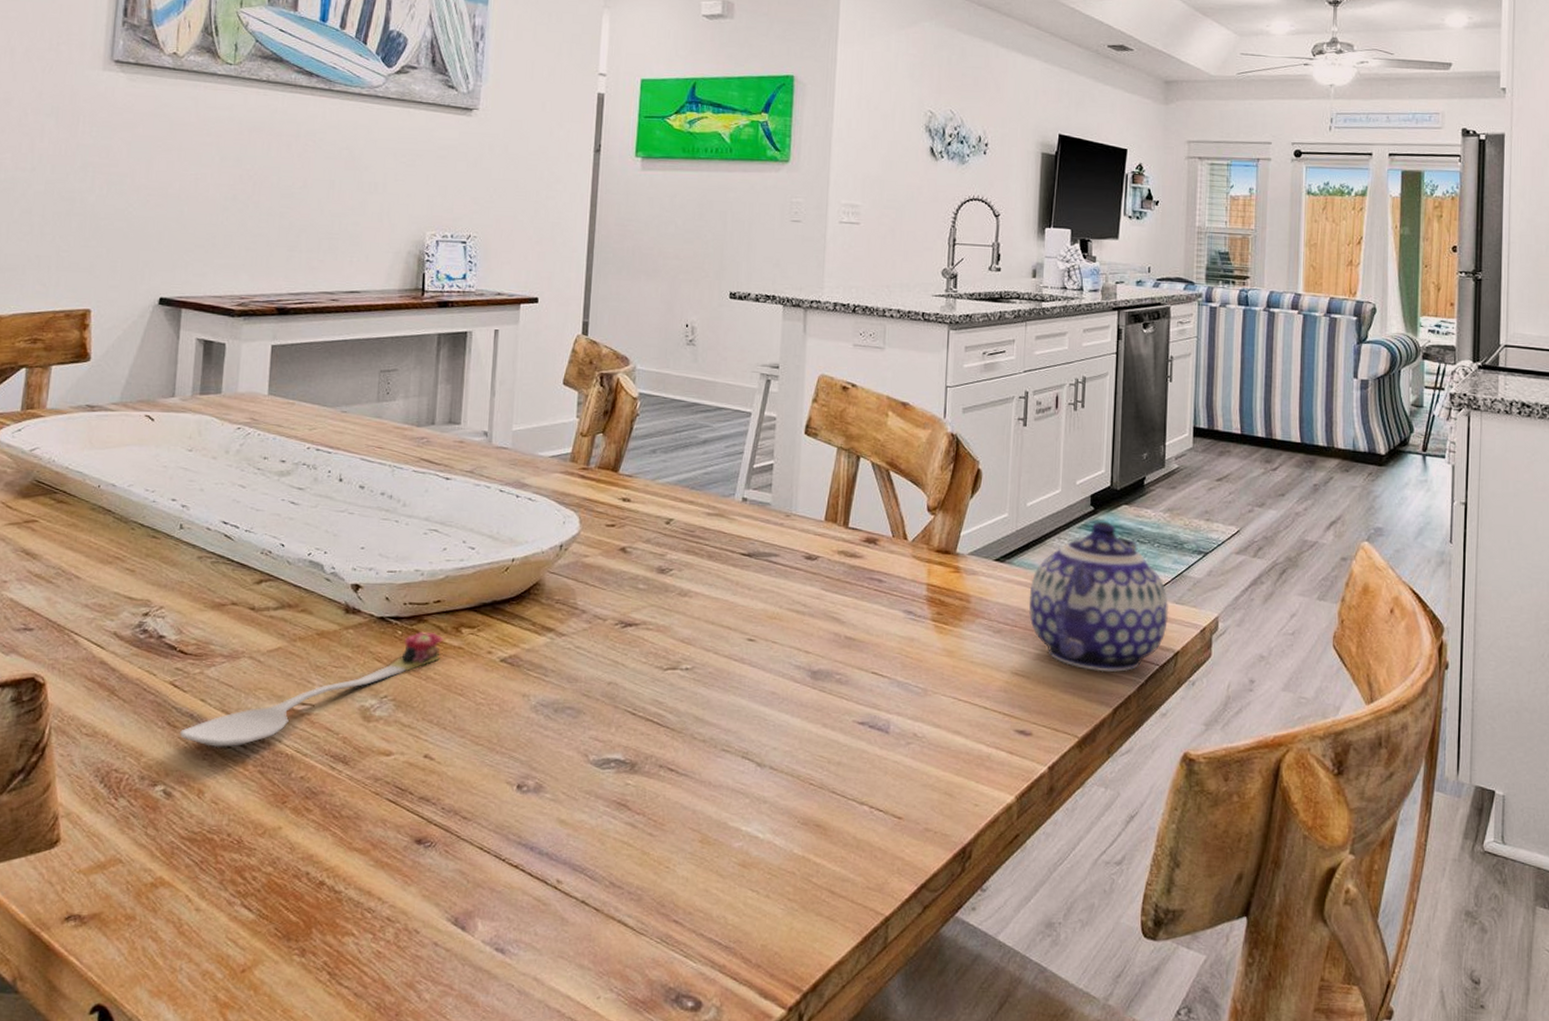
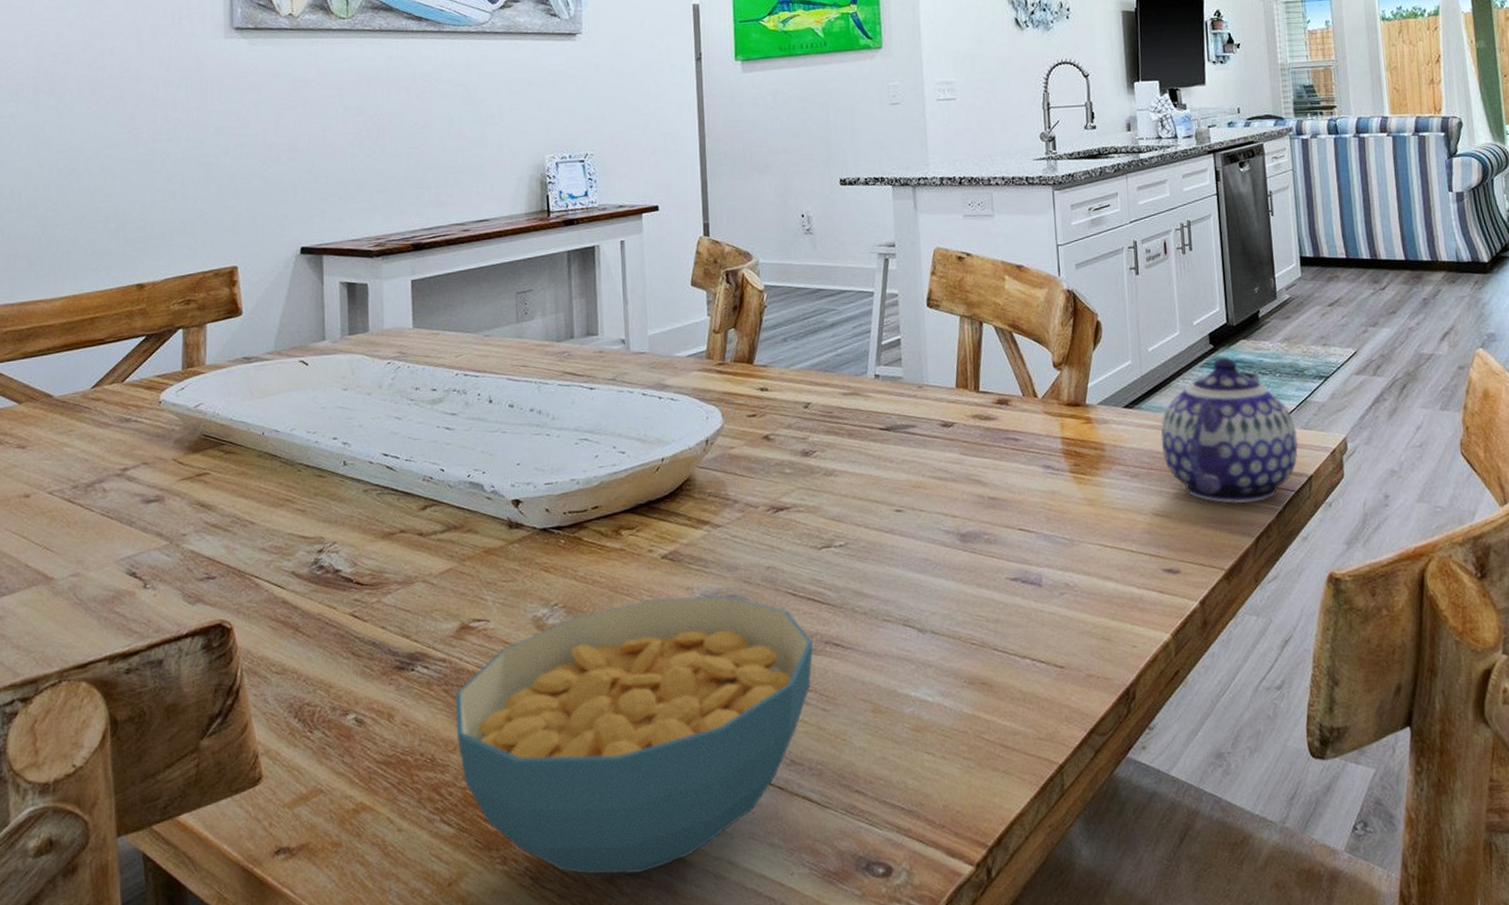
spoon: present [179,632,444,748] -> none [364,538,605,672]
cereal bowl: none [267,702,647,981] -> present [455,596,814,874]

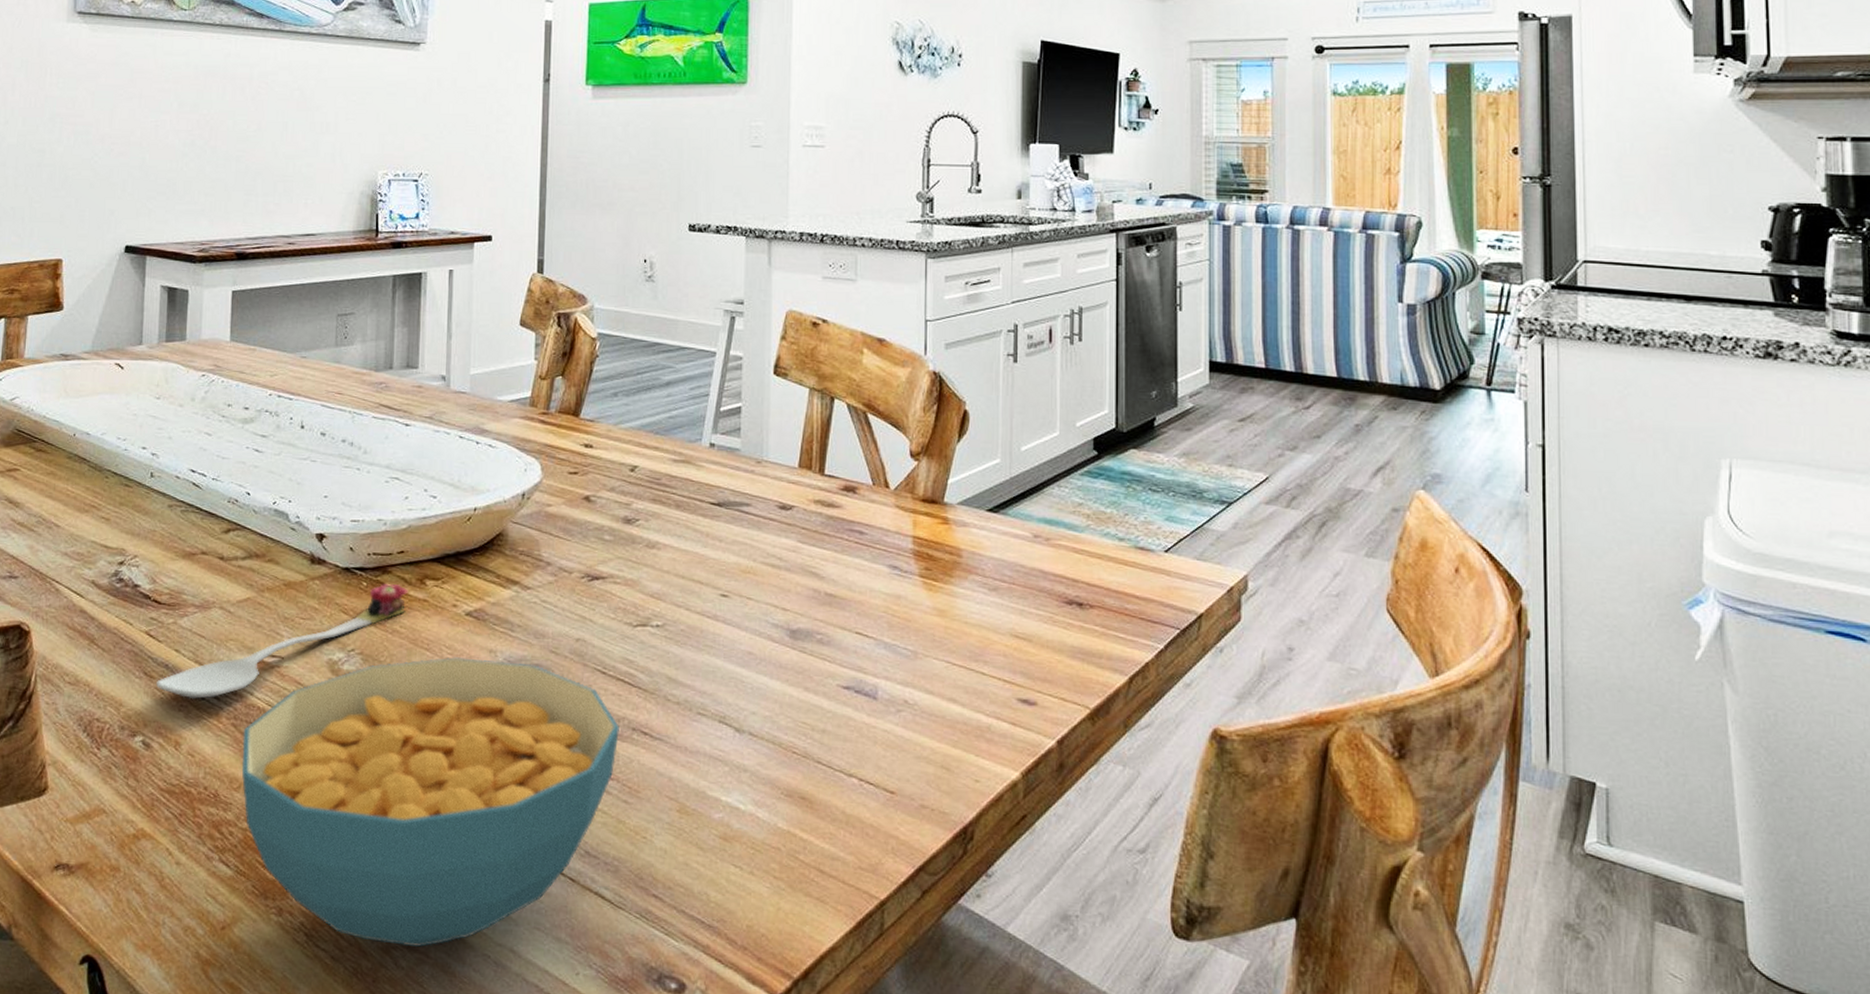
spoon: none [364,538,605,672] -> present [155,584,409,700]
teapot: present [1161,358,1299,504] -> none [1027,468,1189,636]

